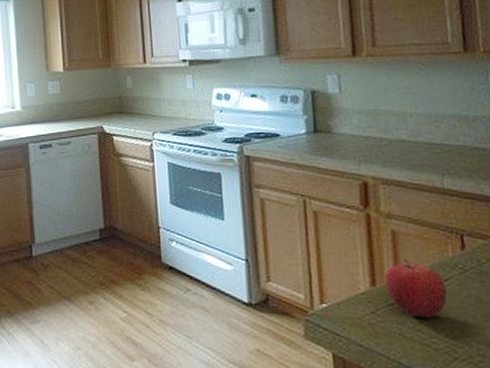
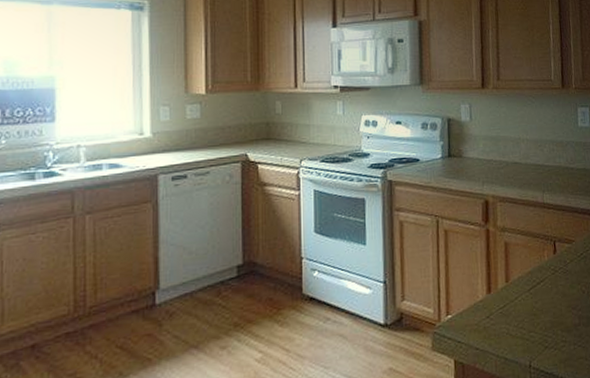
fruit: present [384,258,448,318] -> none [497,265,543,316]

